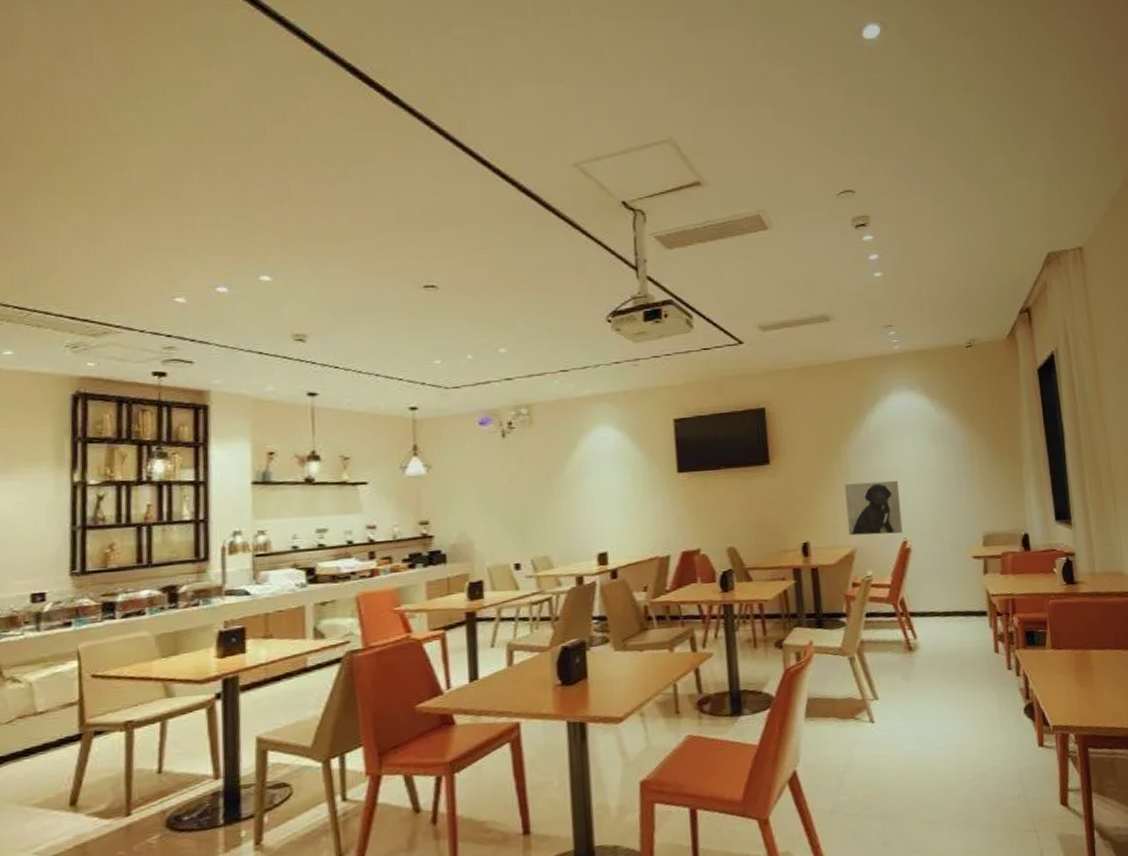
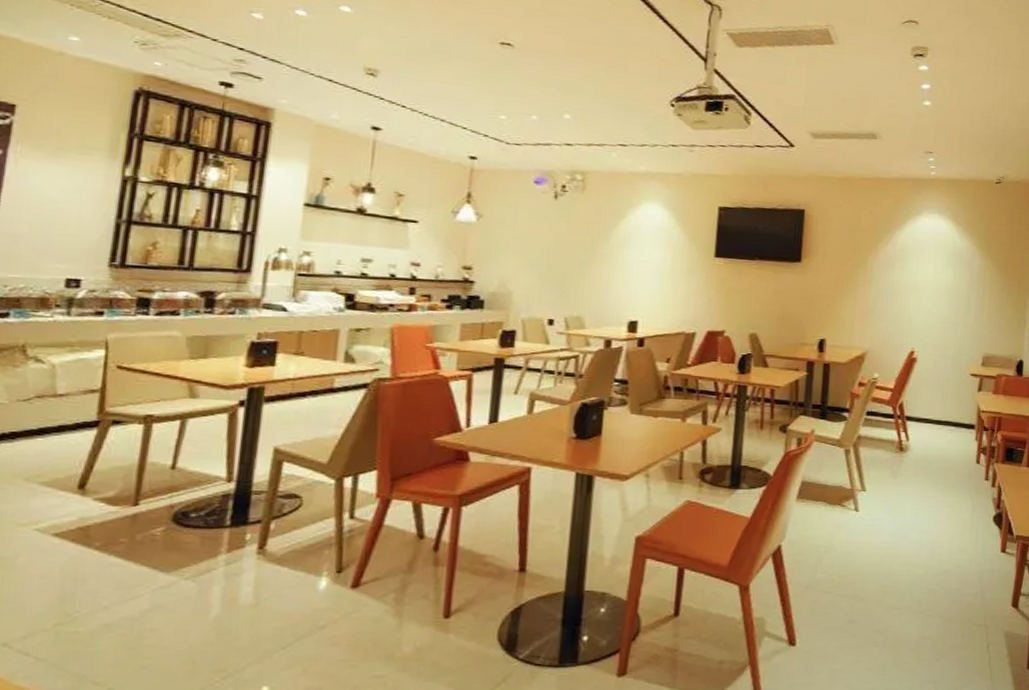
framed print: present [844,480,903,536] -> none [863,291,915,344]

